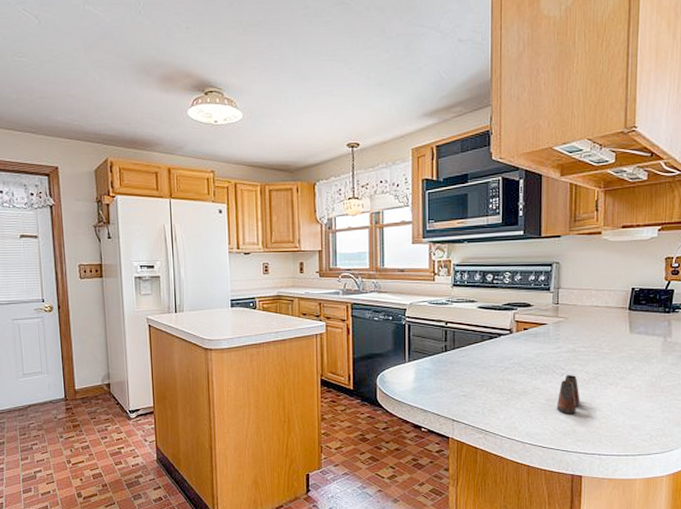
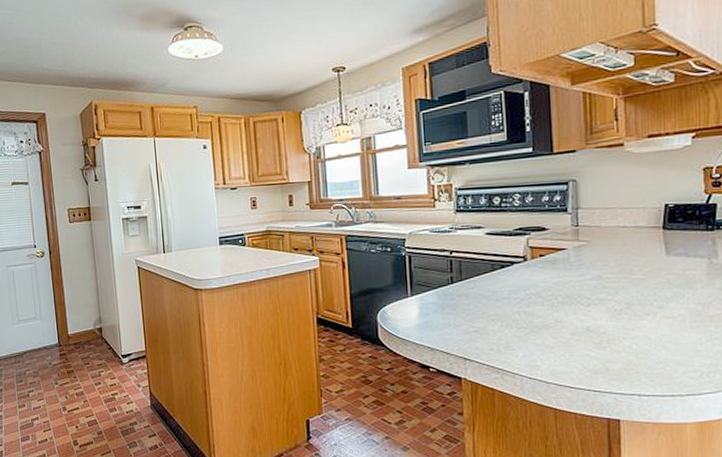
salt shaker: present [556,375,580,414] -> none [583,305,612,350]

